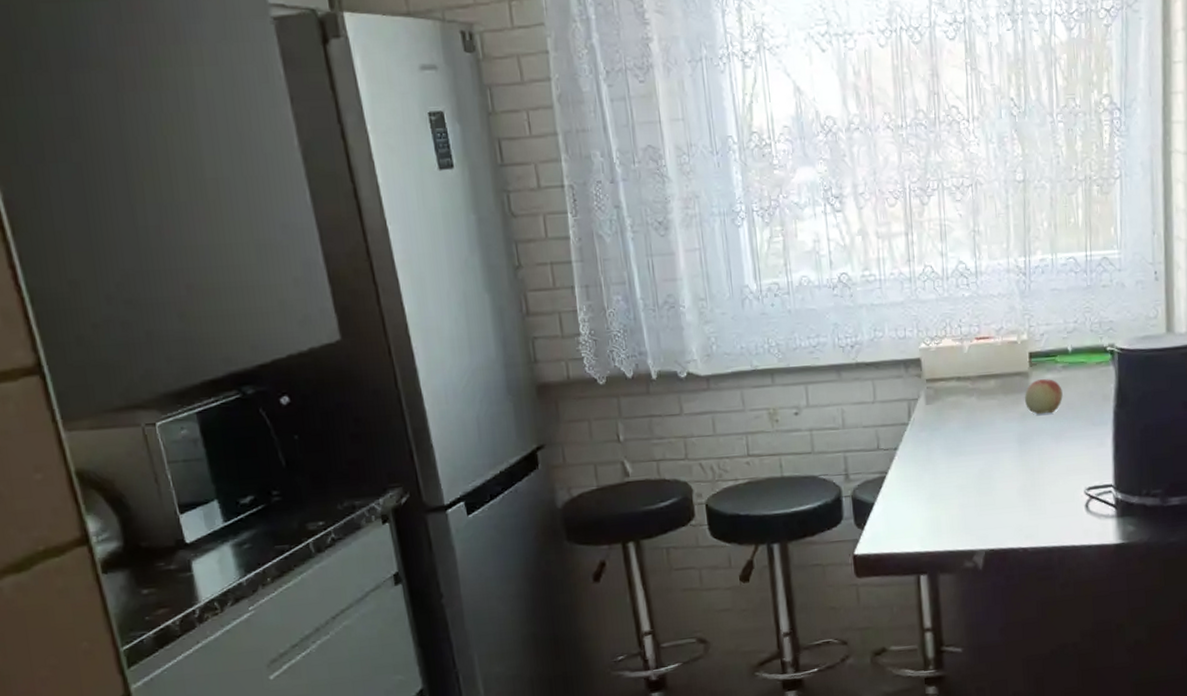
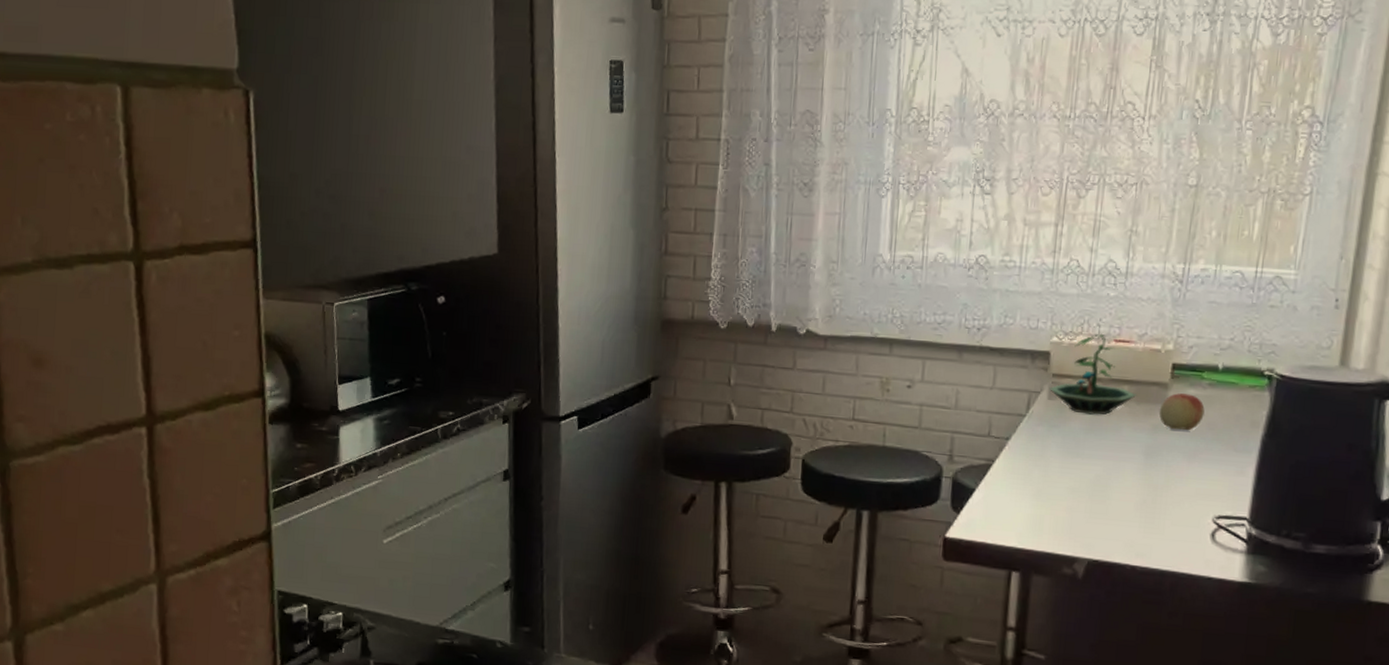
terrarium: none [926,333,1003,413] -> present [1050,333,1136,415]

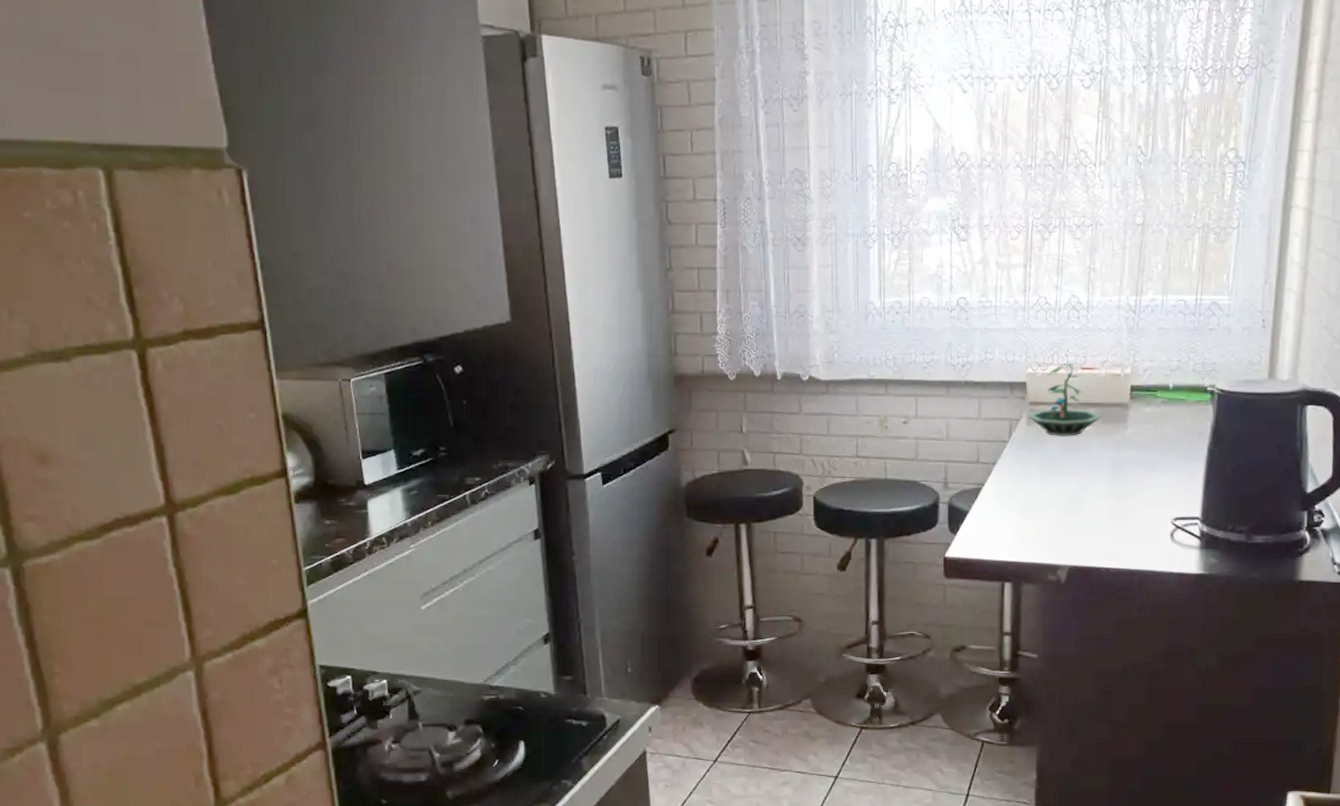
fruit: present [1159,393,1205,431] -> none [1121,412,1160,445]

